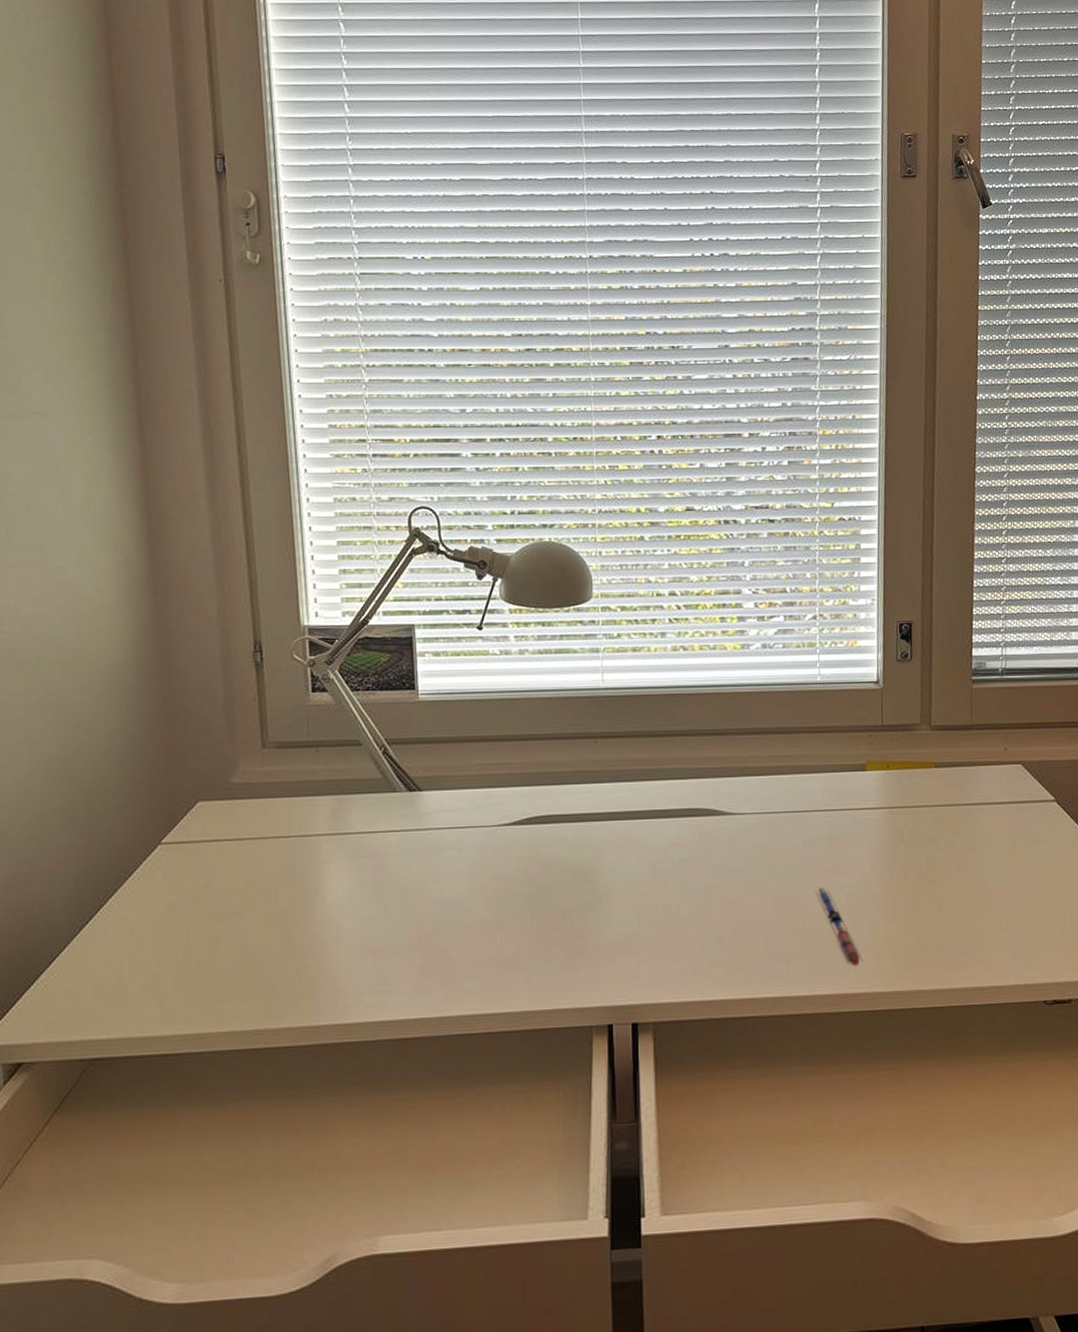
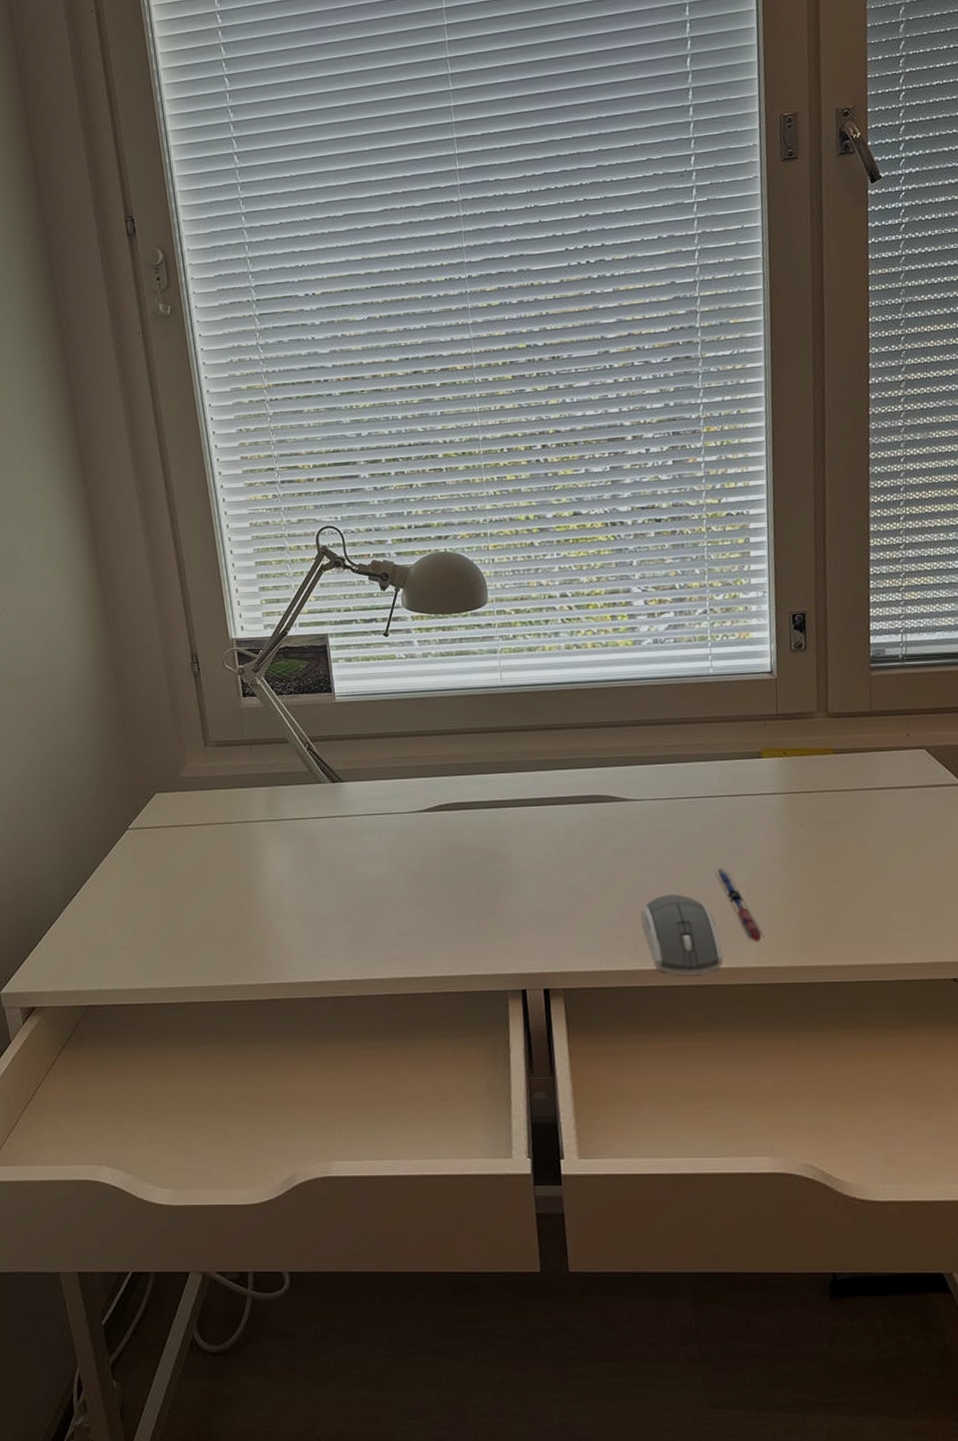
computer mouse: none [738,916,821,1004] -> present [641,894,724,975]

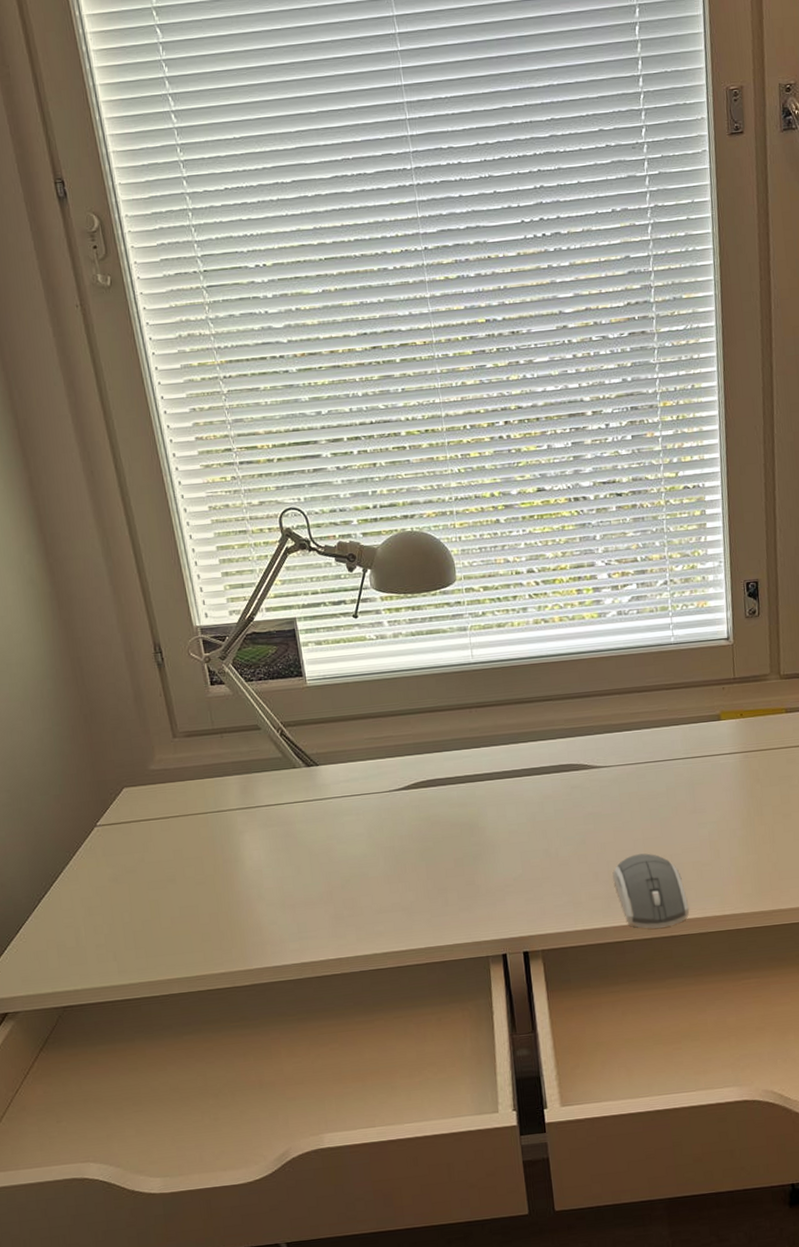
pen: present [714,867,765,941] -> none [679,825,727,892]

